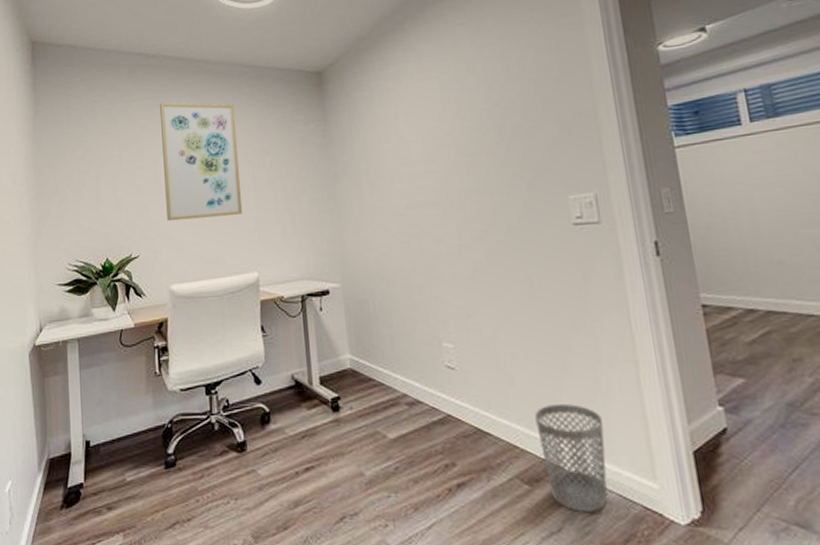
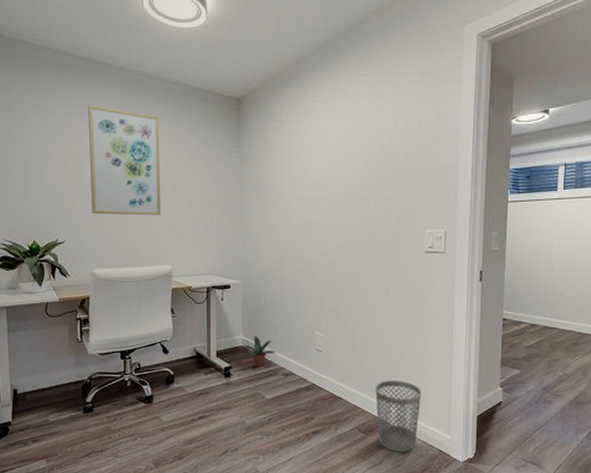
potted plant: none [351,352,395,396] -> present [243,335,276,367]

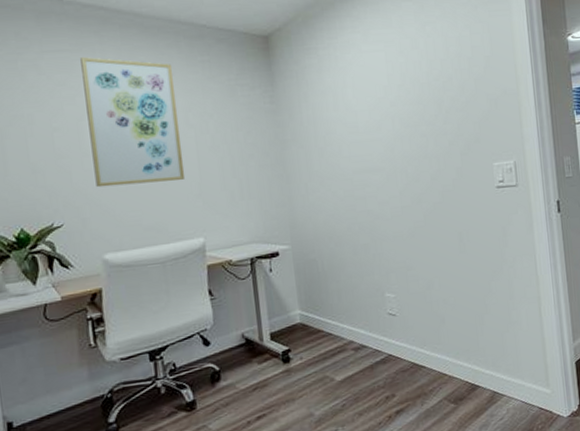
potted plant: present [243,335,276,367] -> none [301,307,342,346]
wastebasket: present [375,381,421,452] -> none [461,335,514,419]

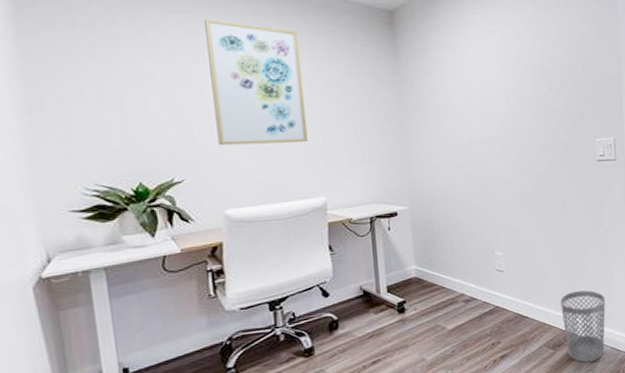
wastebasket: none [461,335,514,419] -> present [560,290,606,363]

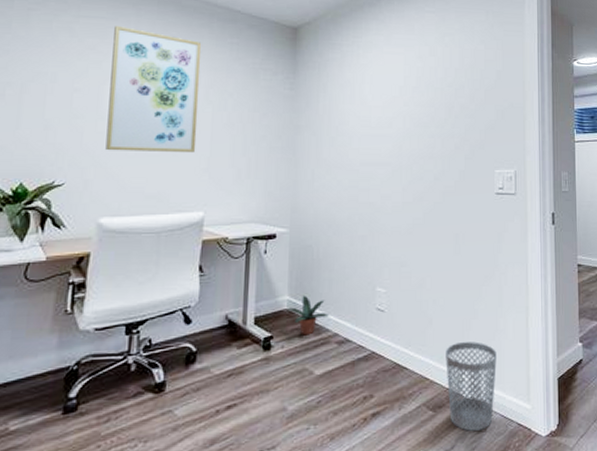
potted plant: none [416,263,454,298] -> present [288,295,329,336]

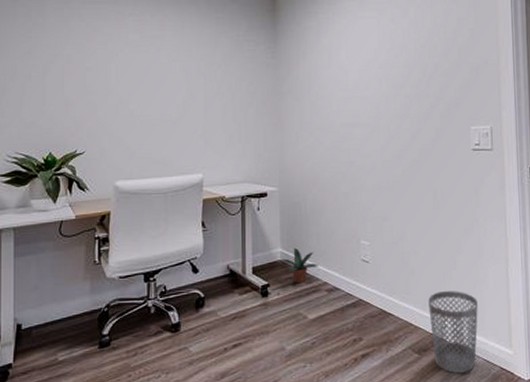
wall art: present [105,26,202,152] -> none [115,9,192,122]

